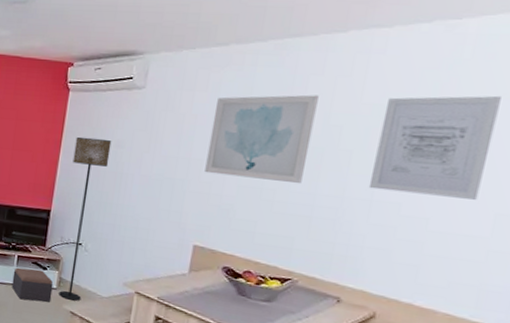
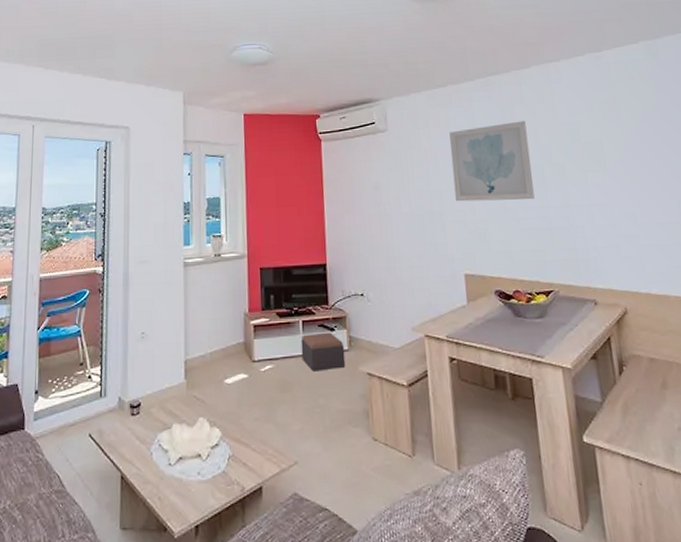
floor lamp: present [59,137,112,301] -> none [336,183,375,360]
wall art: present [368,95,501,200] -> none [575,106,662,195]

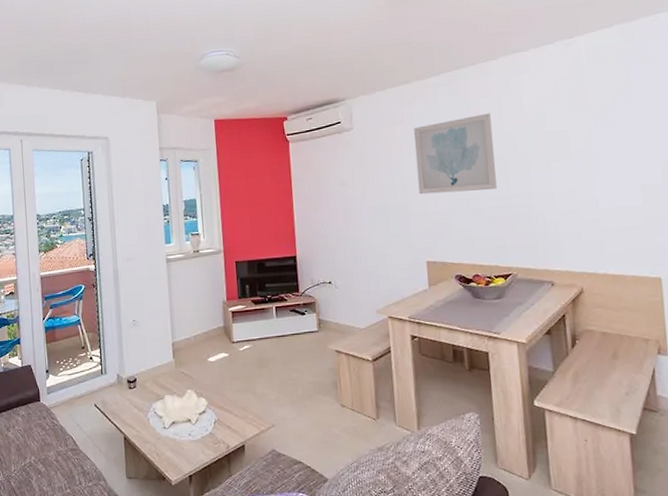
footstool: present [301,332,346,372] -> none [274,316,316,350]

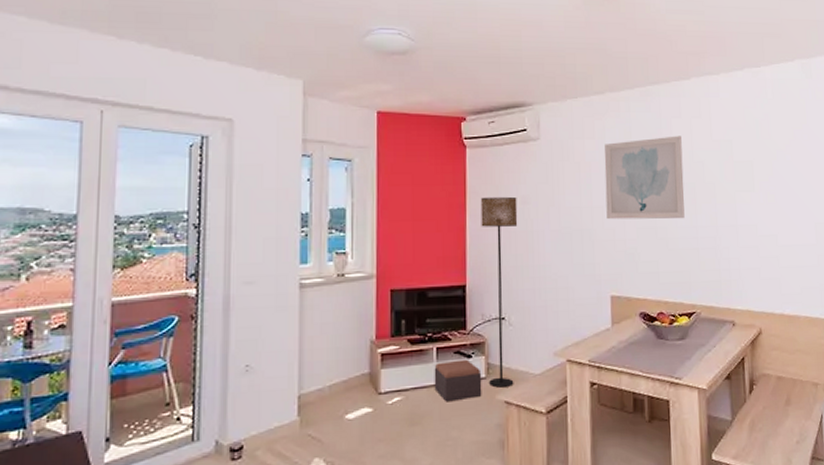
footstool: none [274,316,316,350] -> present [434,359,482,402]
floor lamp: none [304,180,343,339] -> present [480,196,518,388]

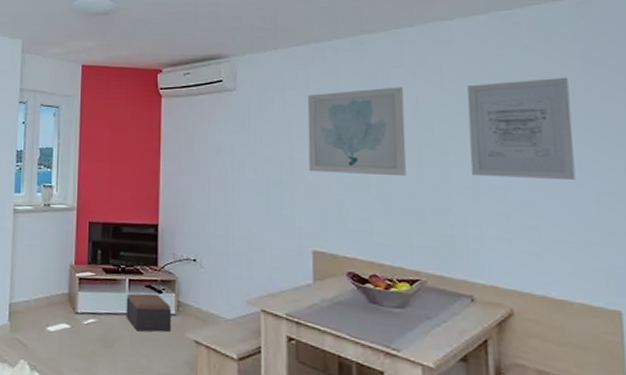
floor lamp: present [480,196,518,388] -> none [174,143,212,327]
wall art: none [729,127,802,215] -> present [466,77,576,180]

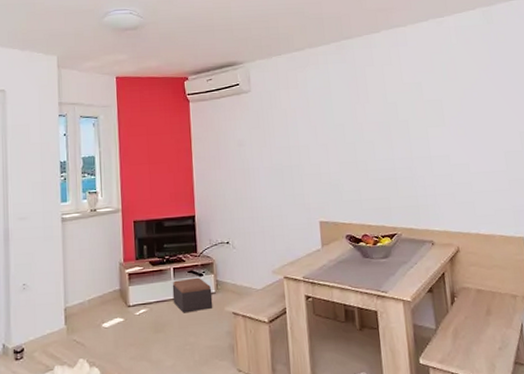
wall art: present [307,87,406,177] -> none [307,81,382,156]
wall art: present [466,77,576,180] -> none [418,67,491,148]

